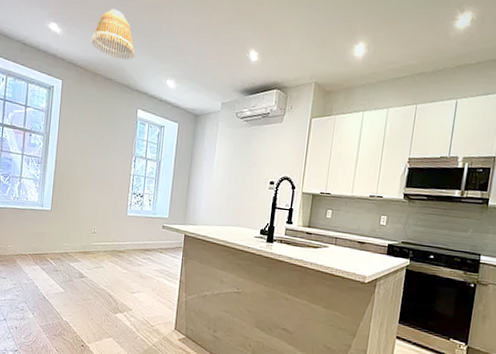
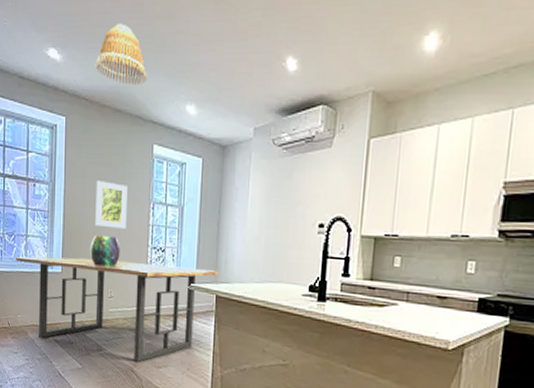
dining table: none [9,195,187,288] -> present [16,256,218,362]
decorative urn: none [77,180,105,208] -> present [89,234,120,267]
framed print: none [83,135,114,177] -> present [95,181,128,229]

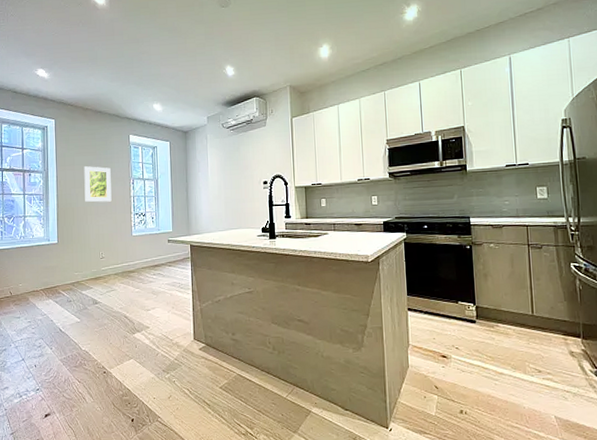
dining table: present [16,256,218,362] -> none [15,225,190,308]
decorative urn: present [89,234,120,267] -> none [81,208,108,234]
lamp shade: present [95,23,147,84] -> none [77,48,121,92]

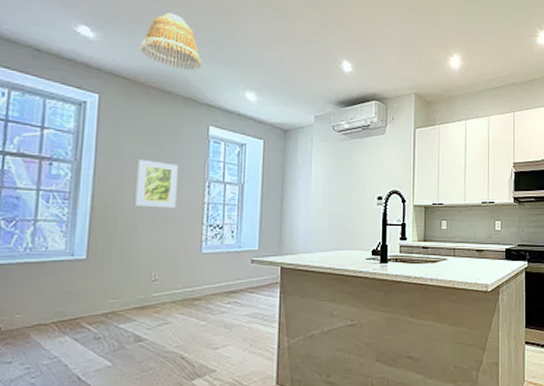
lamp shade: none [77,48,121,92] -> present [139,12,202,70]

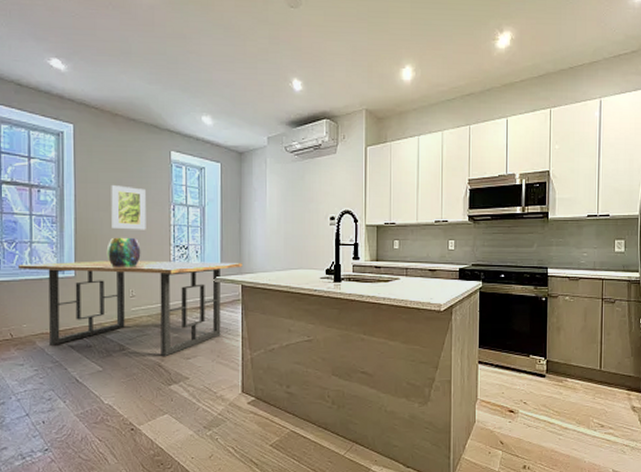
dining table: none [16,241,283,347] -> present [18,260,242,356]
decorative urn: none [127,215,168,249] -> present [106,237,141,267]
lamp shade: present [139,12,202,70] -> none [104,40,161,96]

